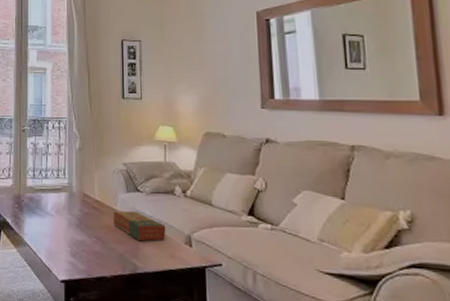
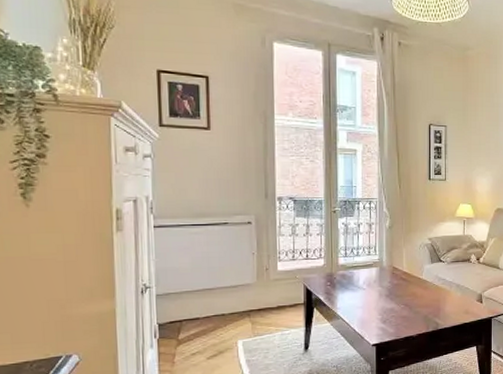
book: present [113,210,166,242] -> none [419,278,463,302]

